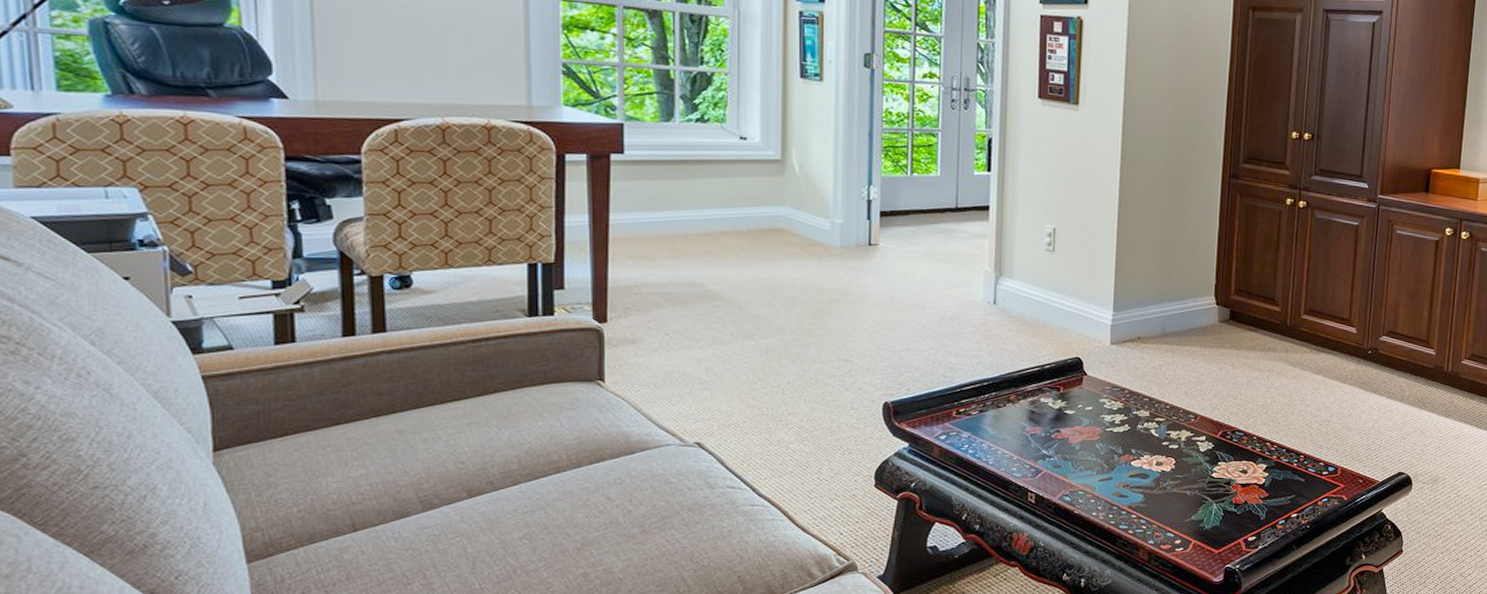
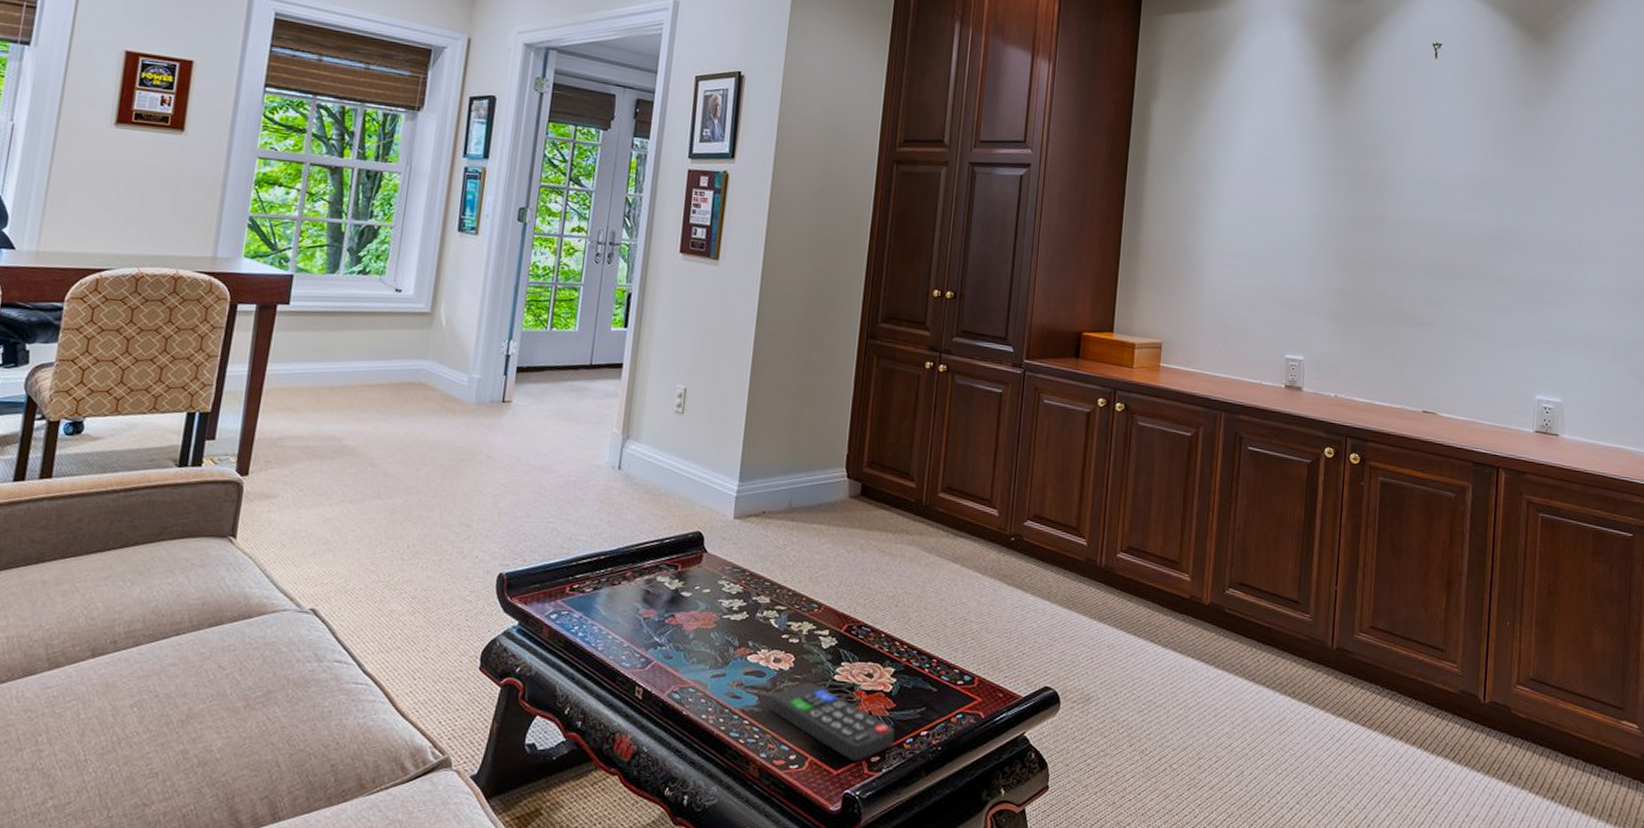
remote control: none [1155,480,1269,542] -> present [770,682,895,762]

